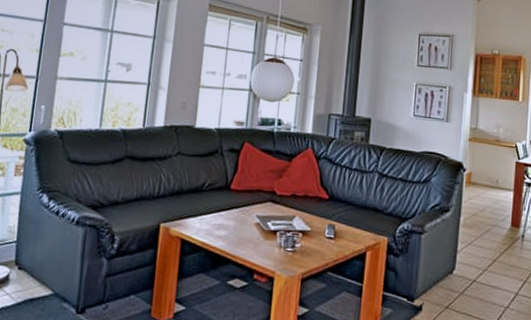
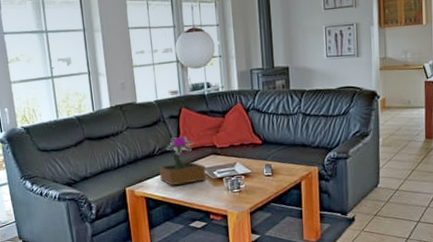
potted flower: none [204,174,259,231] -> present [159,136,206,186]

